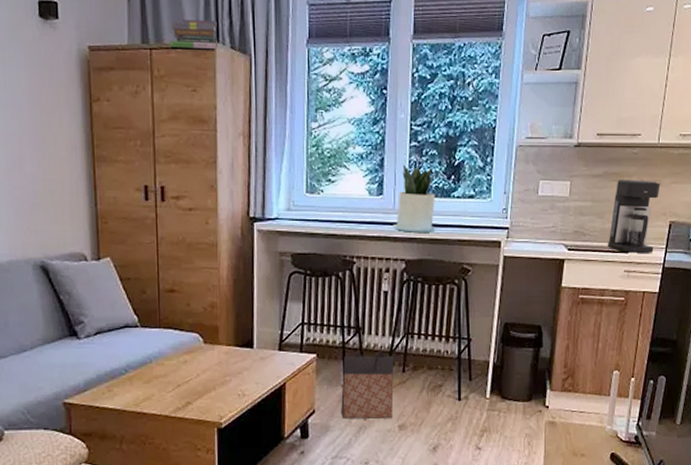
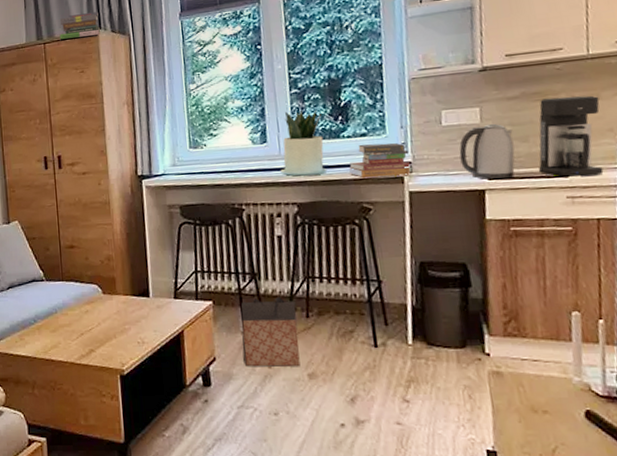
books: none [454,206,508,240] -> present [348,143,411,178]
kettle: none [549,198,593,251] -> present [459,123,515,180]

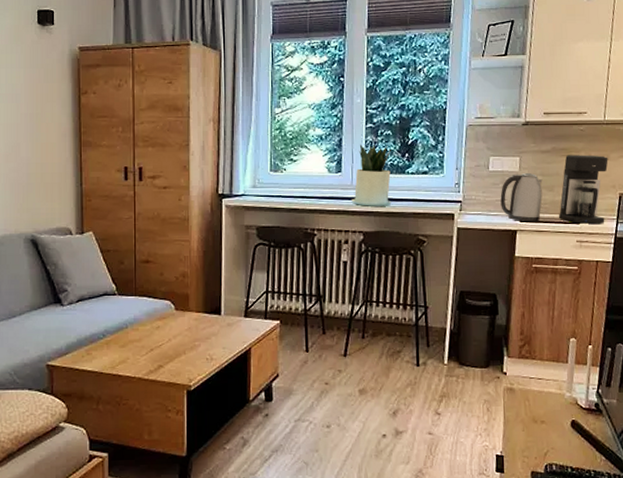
books: present [59,11,100,42] -> none [149,22,191,49]
bag: present [240,297,301,367] -> none [303,319,354,383]
books: present [348,143,411,178] -> none [409,181,461,213]

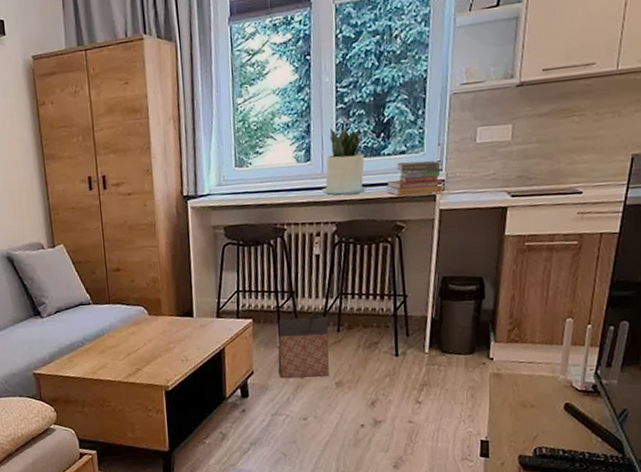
bag: none [303,319,354,383] -> present [278,313,329,379]
books: none [409,181,461,213] -> present [386,160,443,196]
kettle: present [500,172,543,222] -> none [489,140,539,197]
coffee maker: present [558,154,608,225] -> none [556,112,620,194]

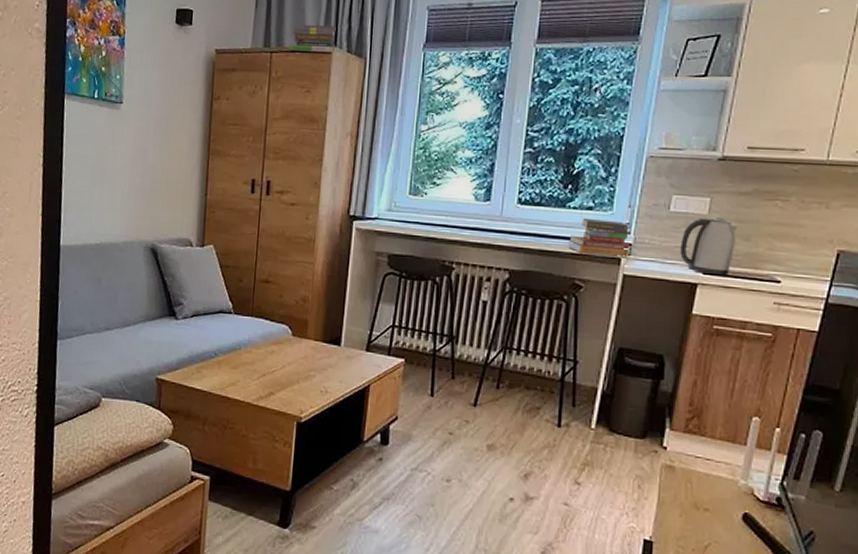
books: none [101,13,145,49] -> present [289,25,336,55]
bag: present [278,313,329,379] -> none [425,362,488,436]
planter: present [322,126,366,196] -> none [498,170,551,244]
kettle: none [489,140,539,197] -> present [680,216,737,276]

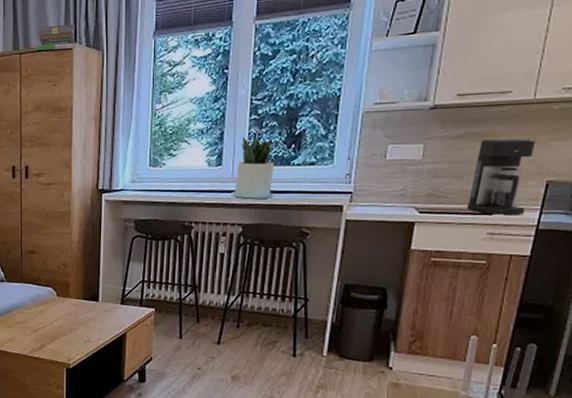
planter: none [498,170,551,244] -> present [231,136,276,200]
books: present [567,217,631,257] -> none [293,172,351,205]
kettle: present [680,216,737,276] -> none [397,160,450,214]
coffee maker: none [752,199,827,286] -> present [466,138,535,216]

